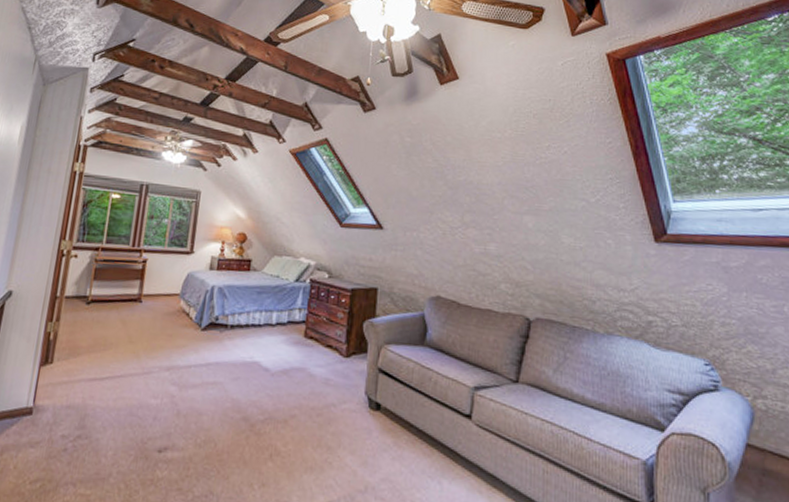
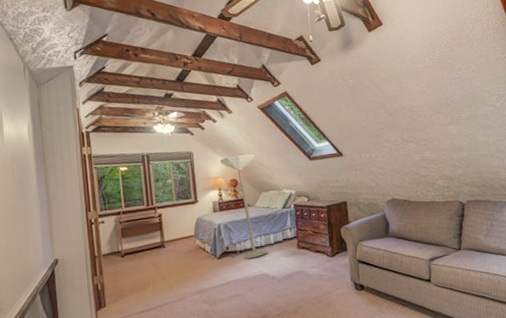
floor lamp: none [231,204,274,339] -> present [220,154,268,259]

